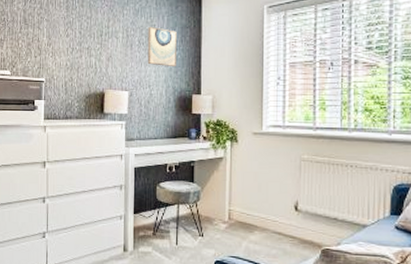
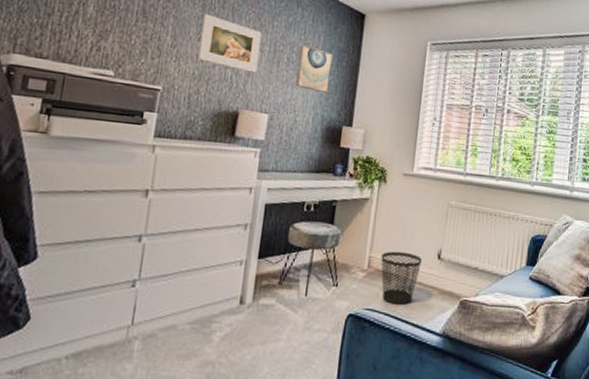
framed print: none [68,13,116,57] -> present [198,13,263,73]
wastebasket: none [240,204,279,253] -> present [381,251,422,305]

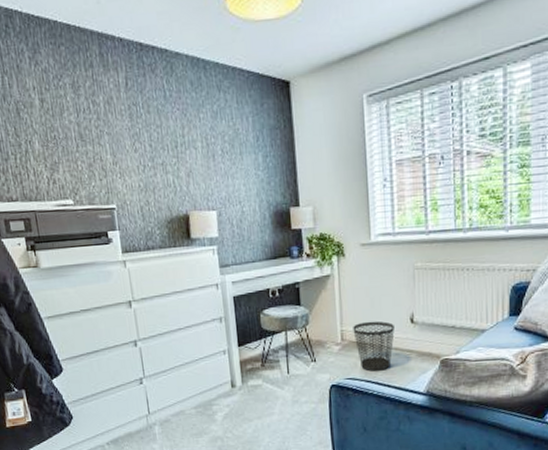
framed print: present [198,13,263,73] -> none [133,122,196,173]
wall art: present [295,44,333,94] -> none [230,130,268,178]

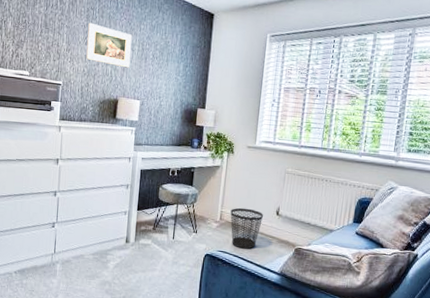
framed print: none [133,122,196,173] -> present [86,22,133,68]

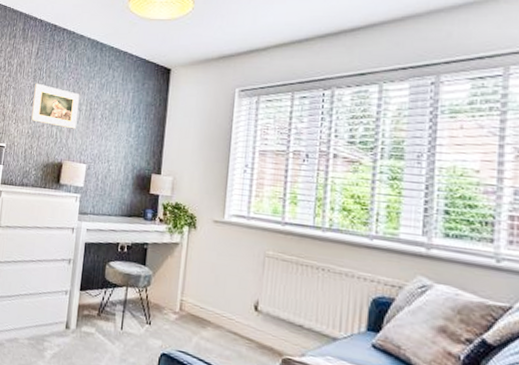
wastebasket: present [230,207,263,249] -> none [193,296,236,353]

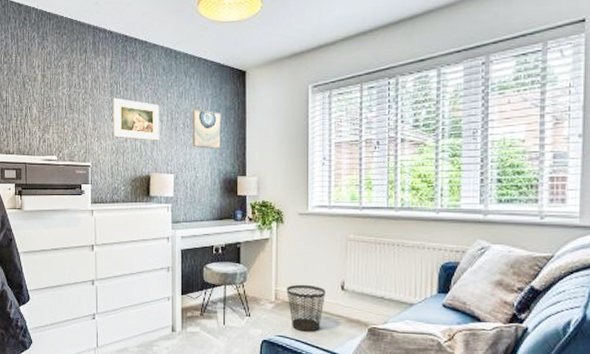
wall art: none [108,101,141,145] -> present [192,108,221,150]
wastebasket: none [193,296,236,353] -> present [287,284,325,332]

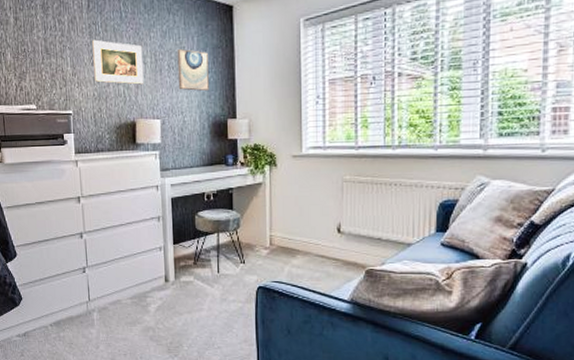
wastebasket: present [287,284,325,332] -> none [281,228,321,276]

